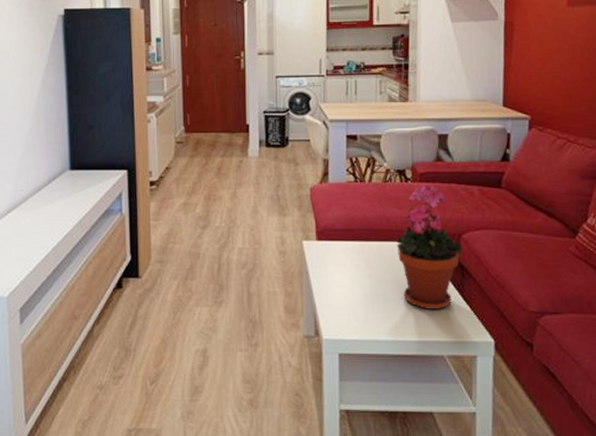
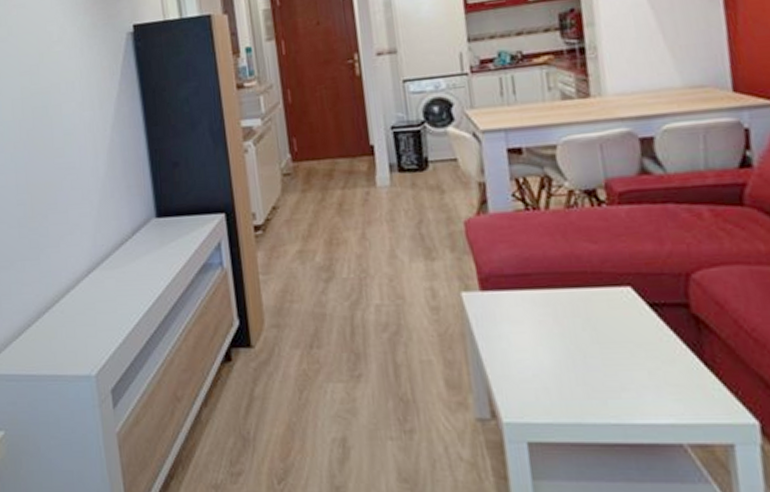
potted plant: present [396,183,463,309] -> none [593,206,696,380]

